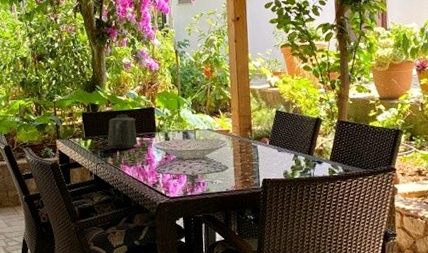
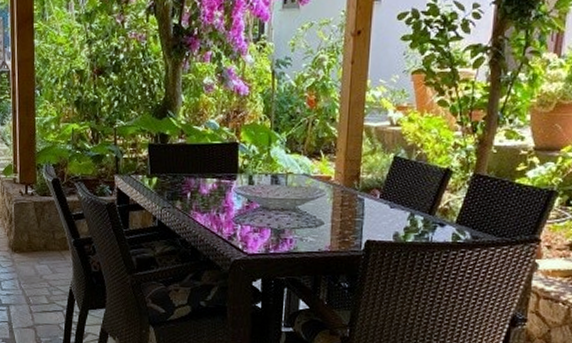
mug: present [108,114,138,149] -> none [177,148,214,192]

